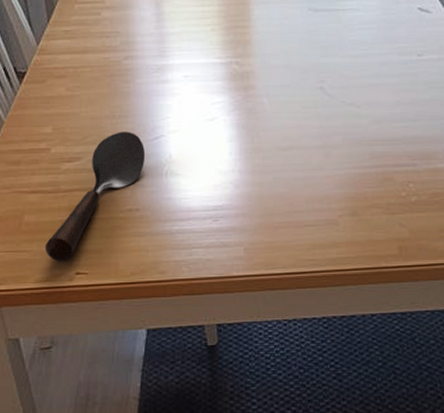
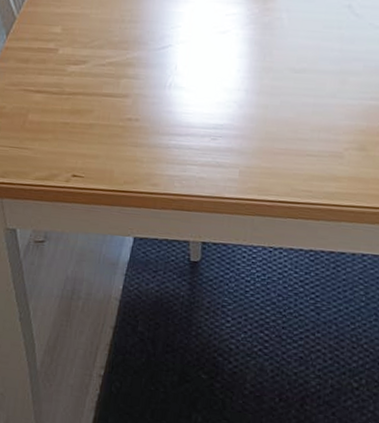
spoon: present [44,132,144,262] -> none [45,37,151,163]

